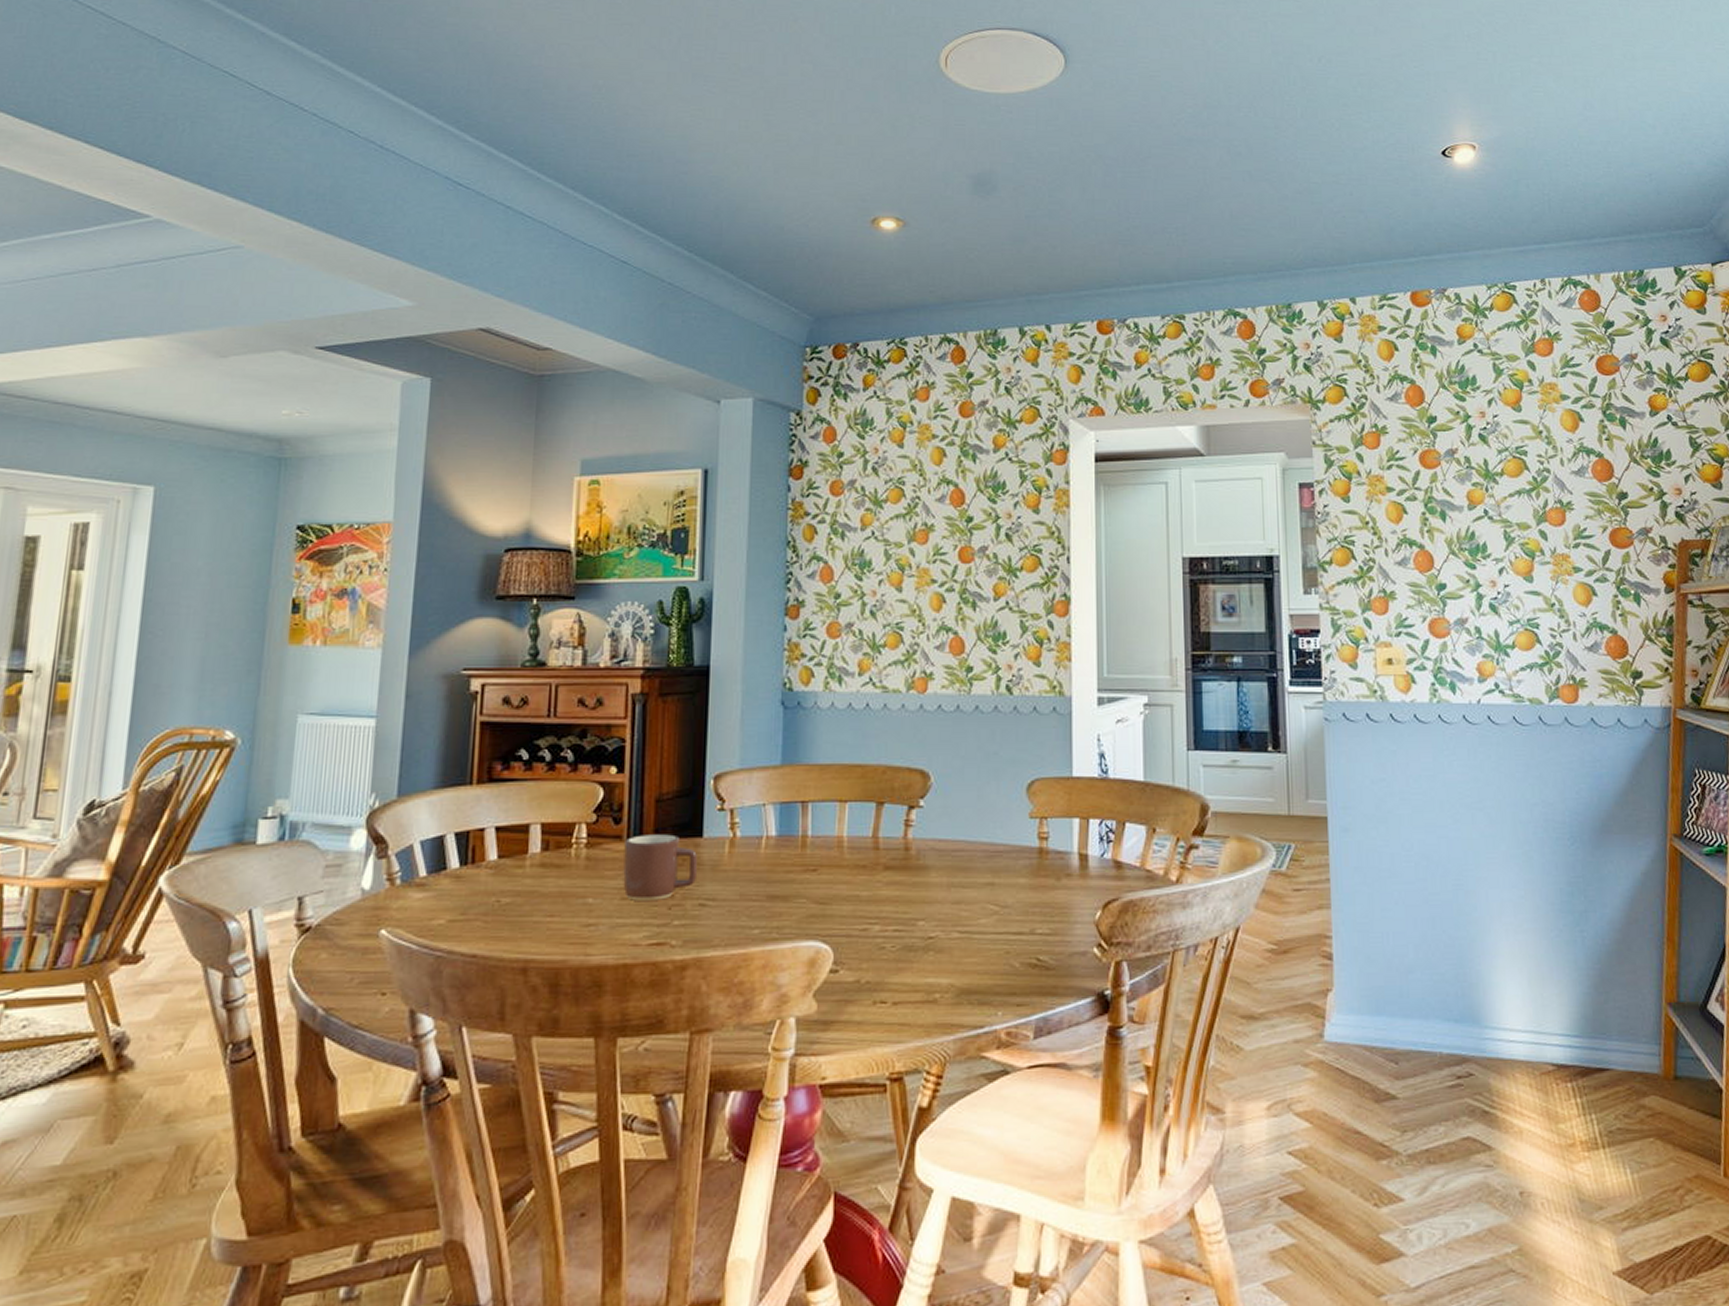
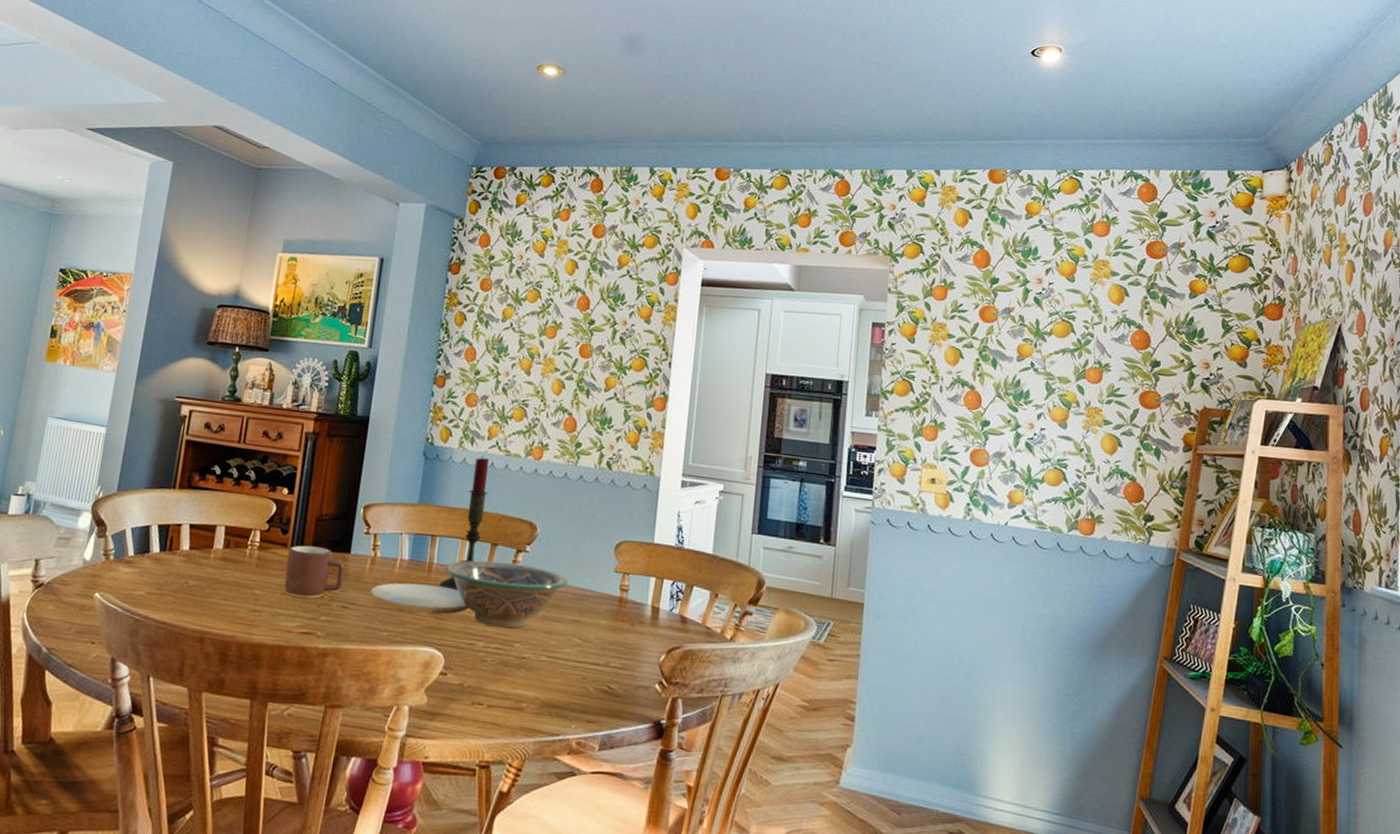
plate: none [733,863,856,900] -> present [370,582,468,615]
candle: none [817,696,867,867] -> present [439,455,489,591]
bowl: none [822,823,974,905] -> present [444,560,568,629]

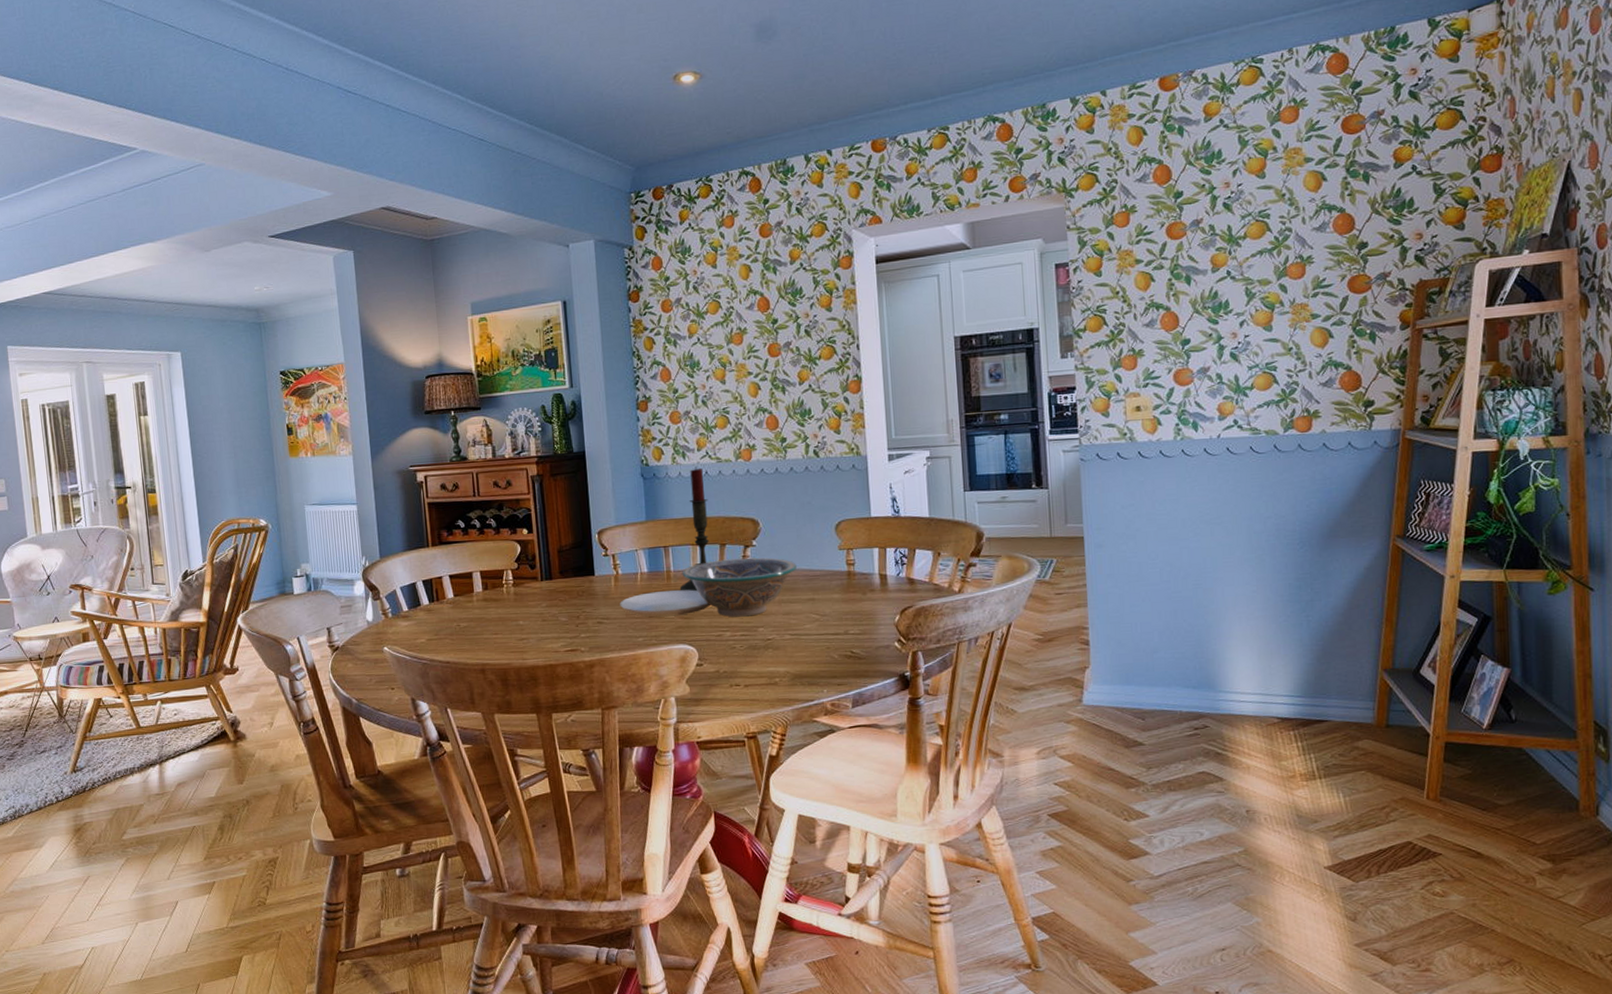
mug: present [284,545,345,600] -> none [540,574,594,623]

